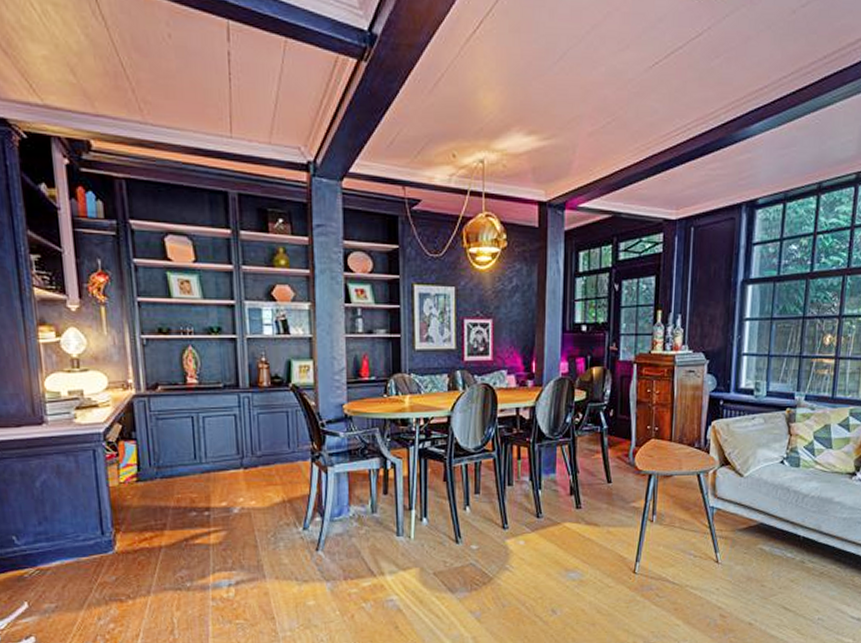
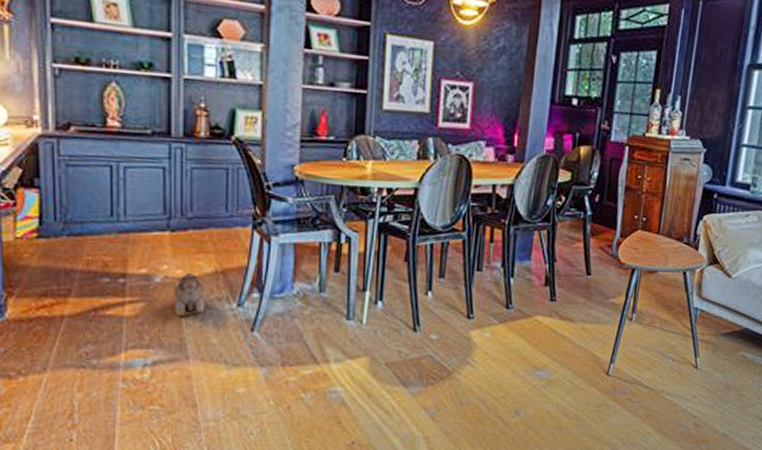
plush toy: none [250,502,276,541] -> present [173,272,205,316]

